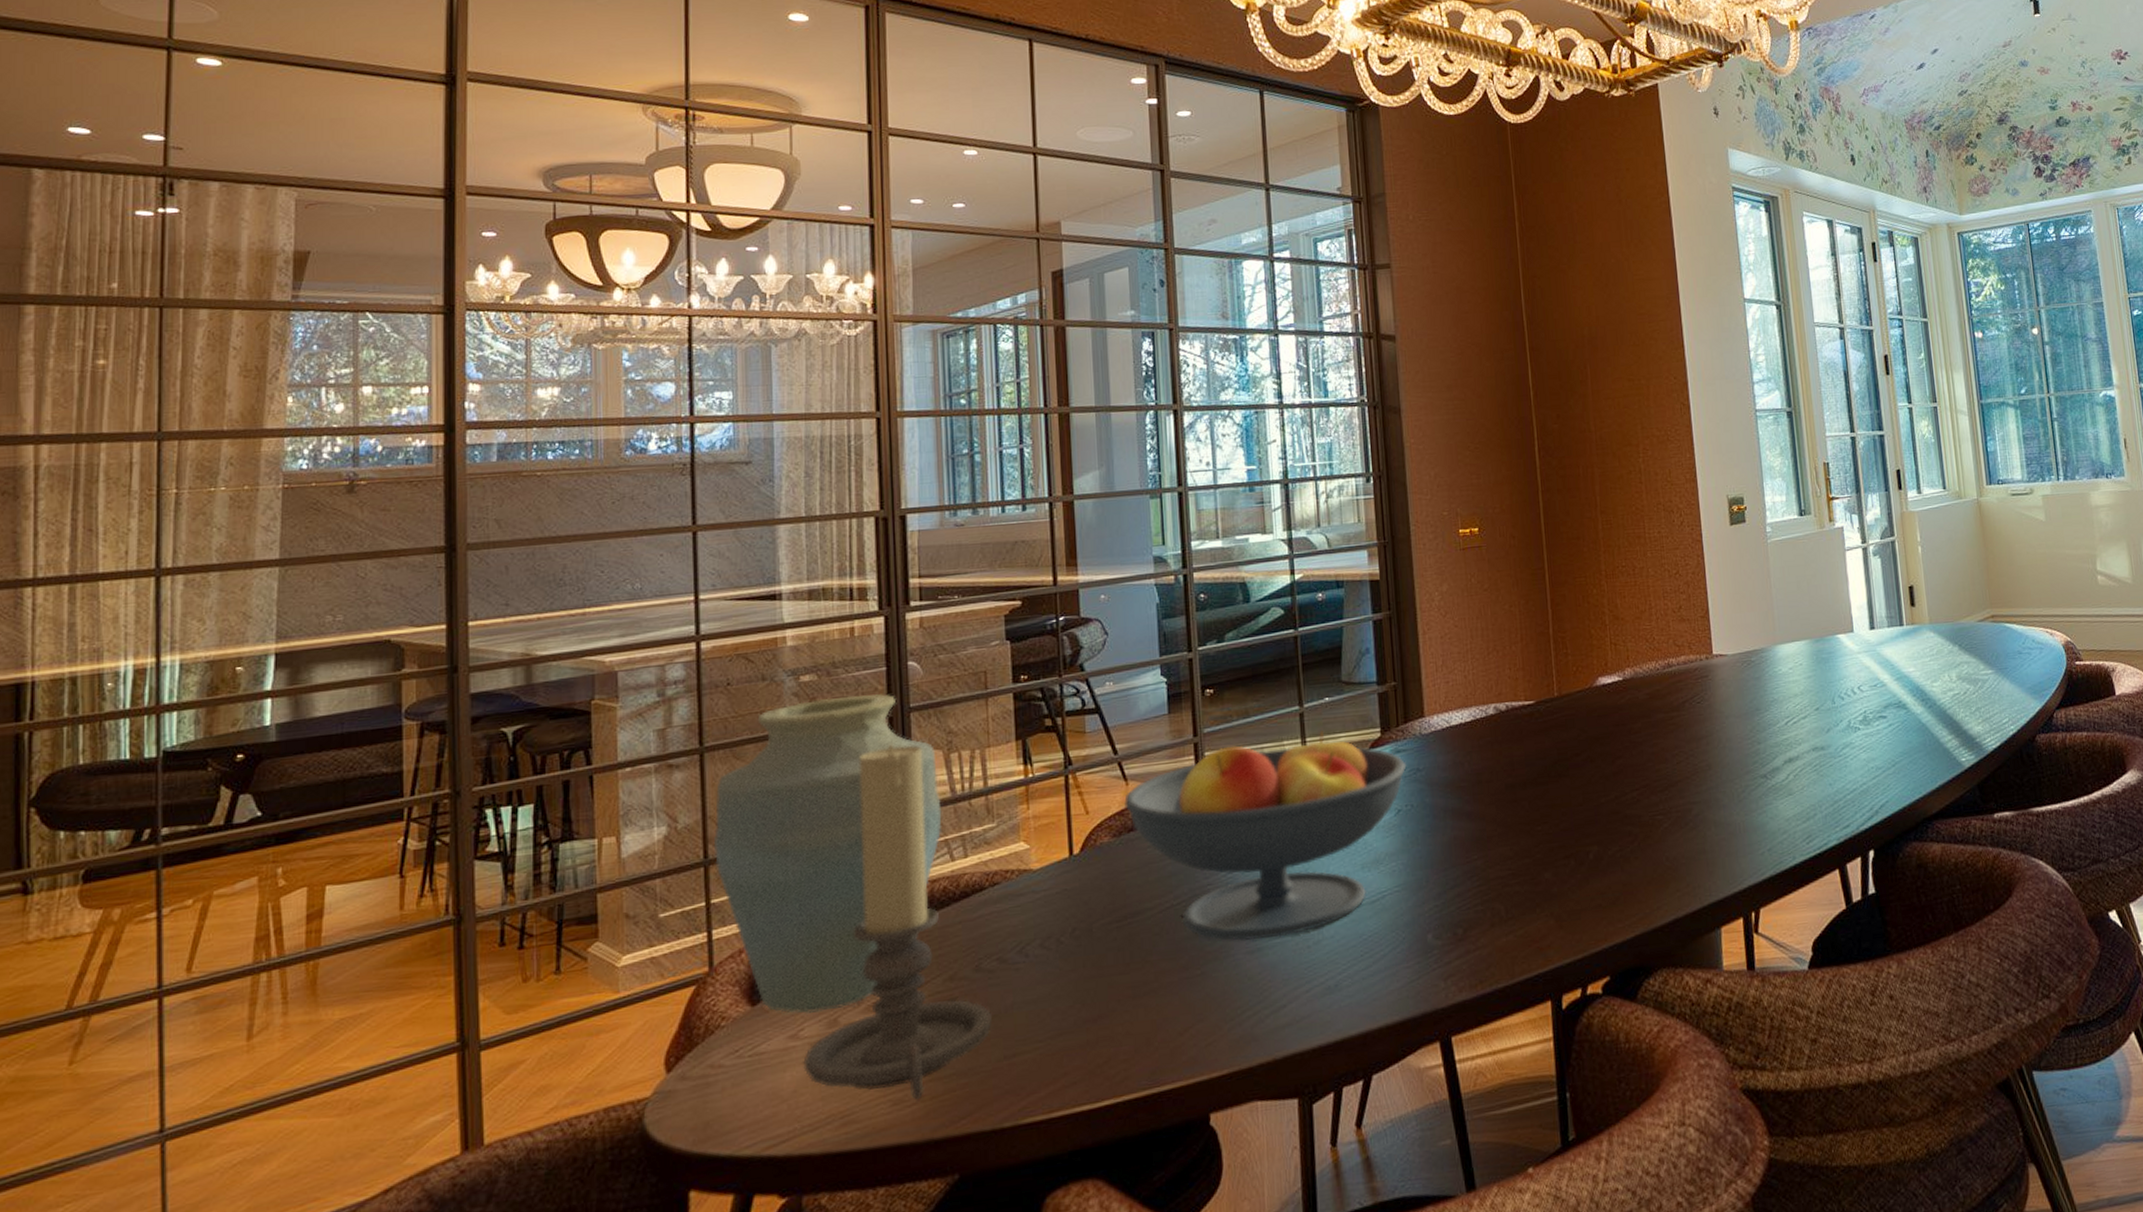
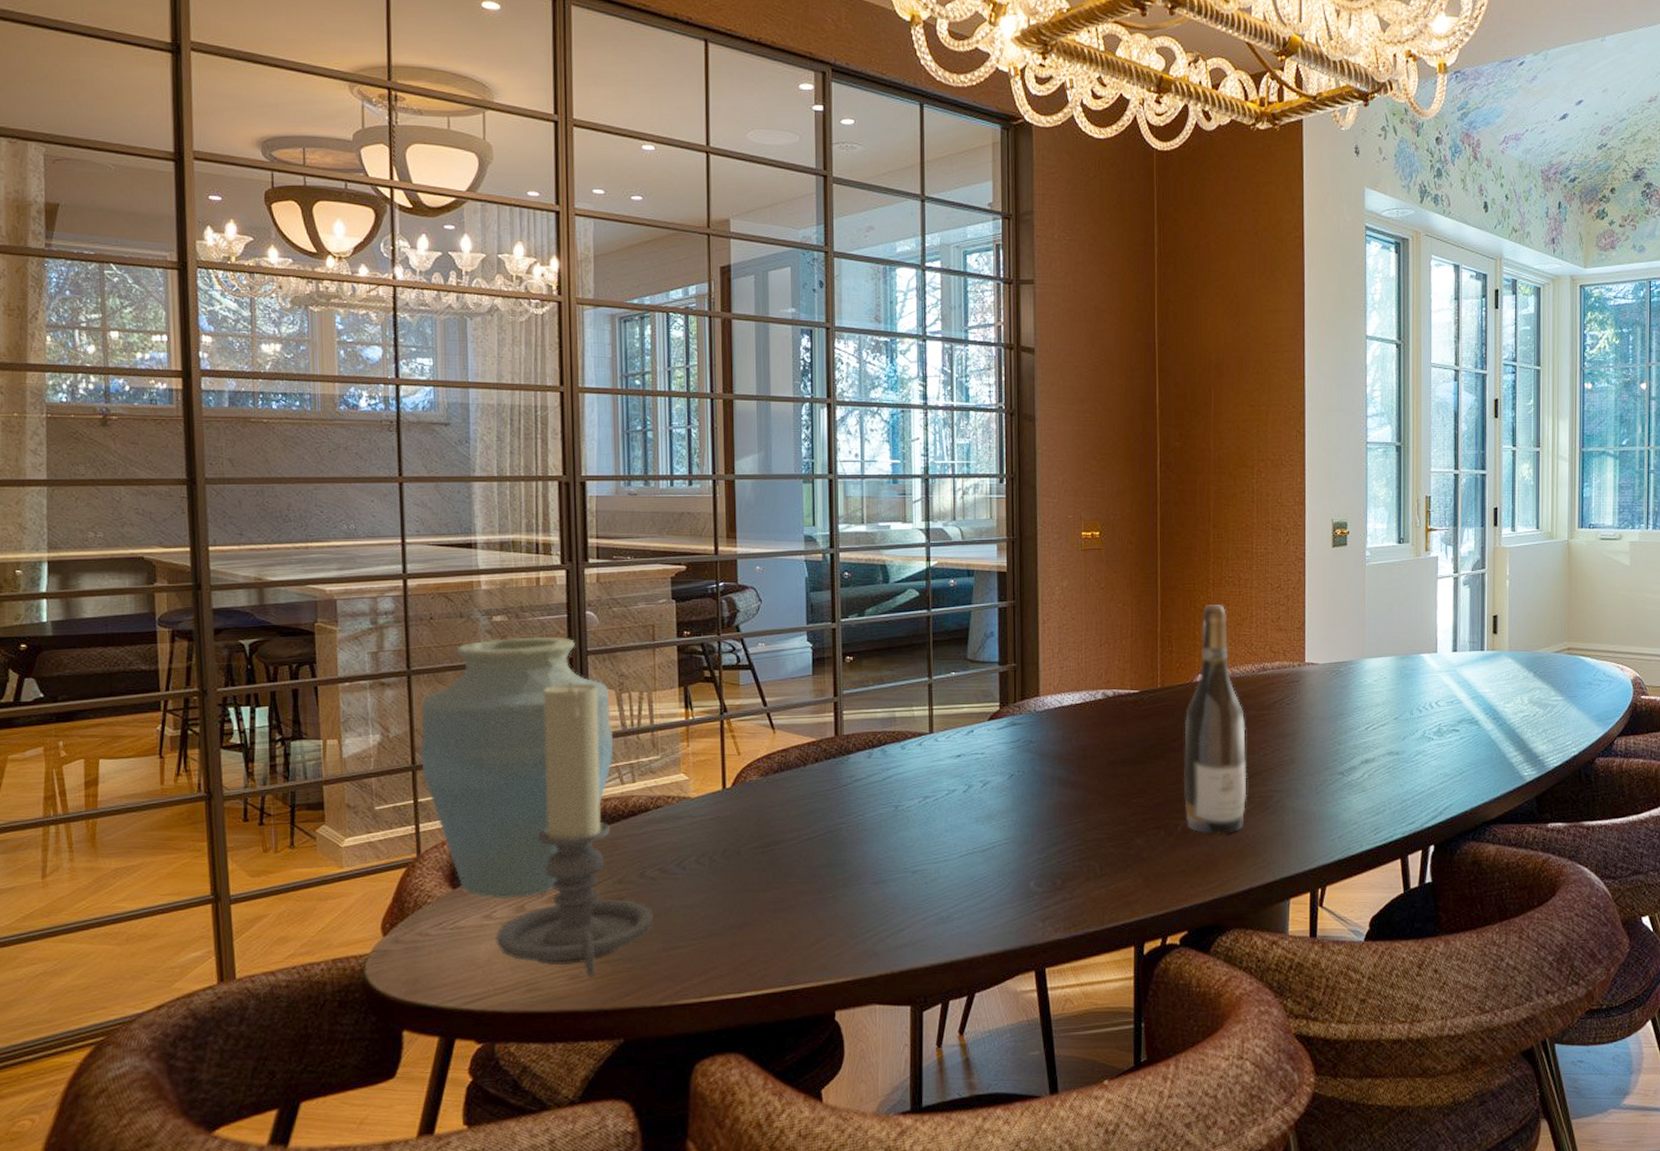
fruit bowl: present [1123,731,1407,941] -> none [770,701,1021,873]
wine bottle: none [1587,598,1663,860] -> present [1183,605,1247,834]

